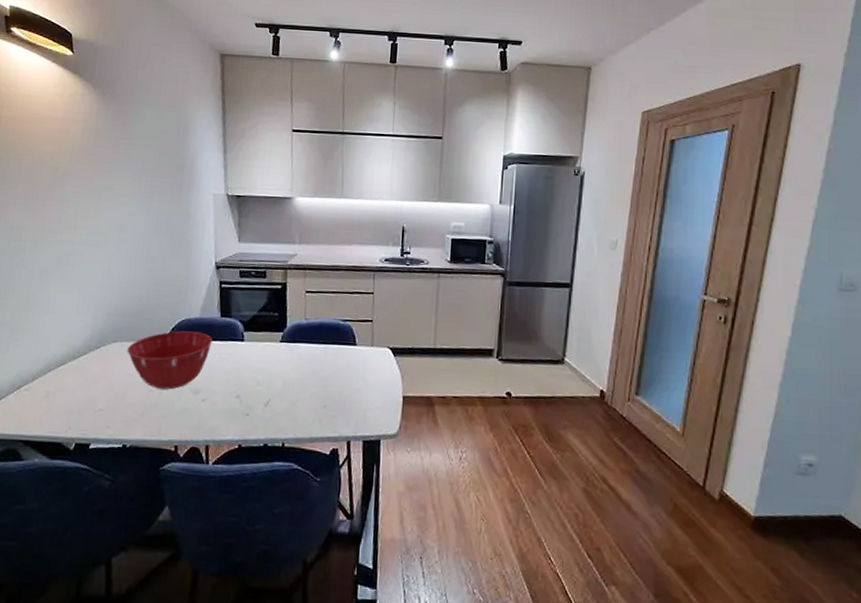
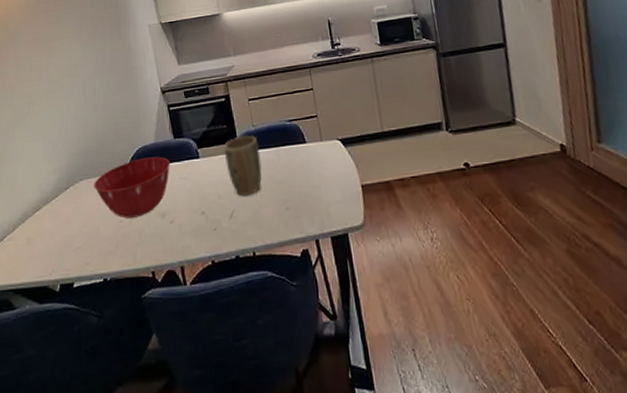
plant pot: none [270,326,309,388] -> present [223,135,262,196]

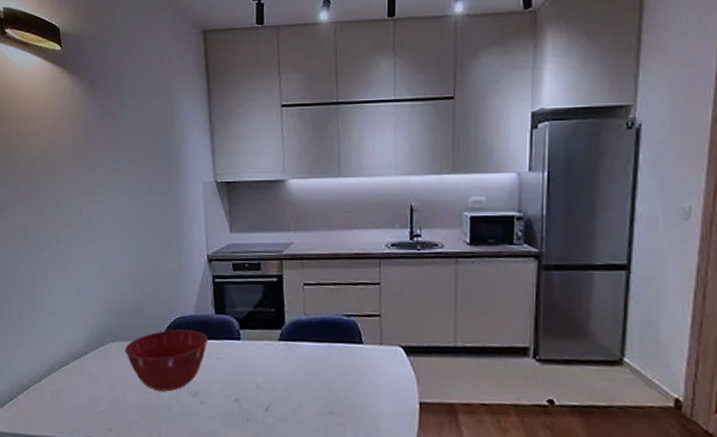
plant pot: present [223,135,262,196] -> none [268,323,309,391]

